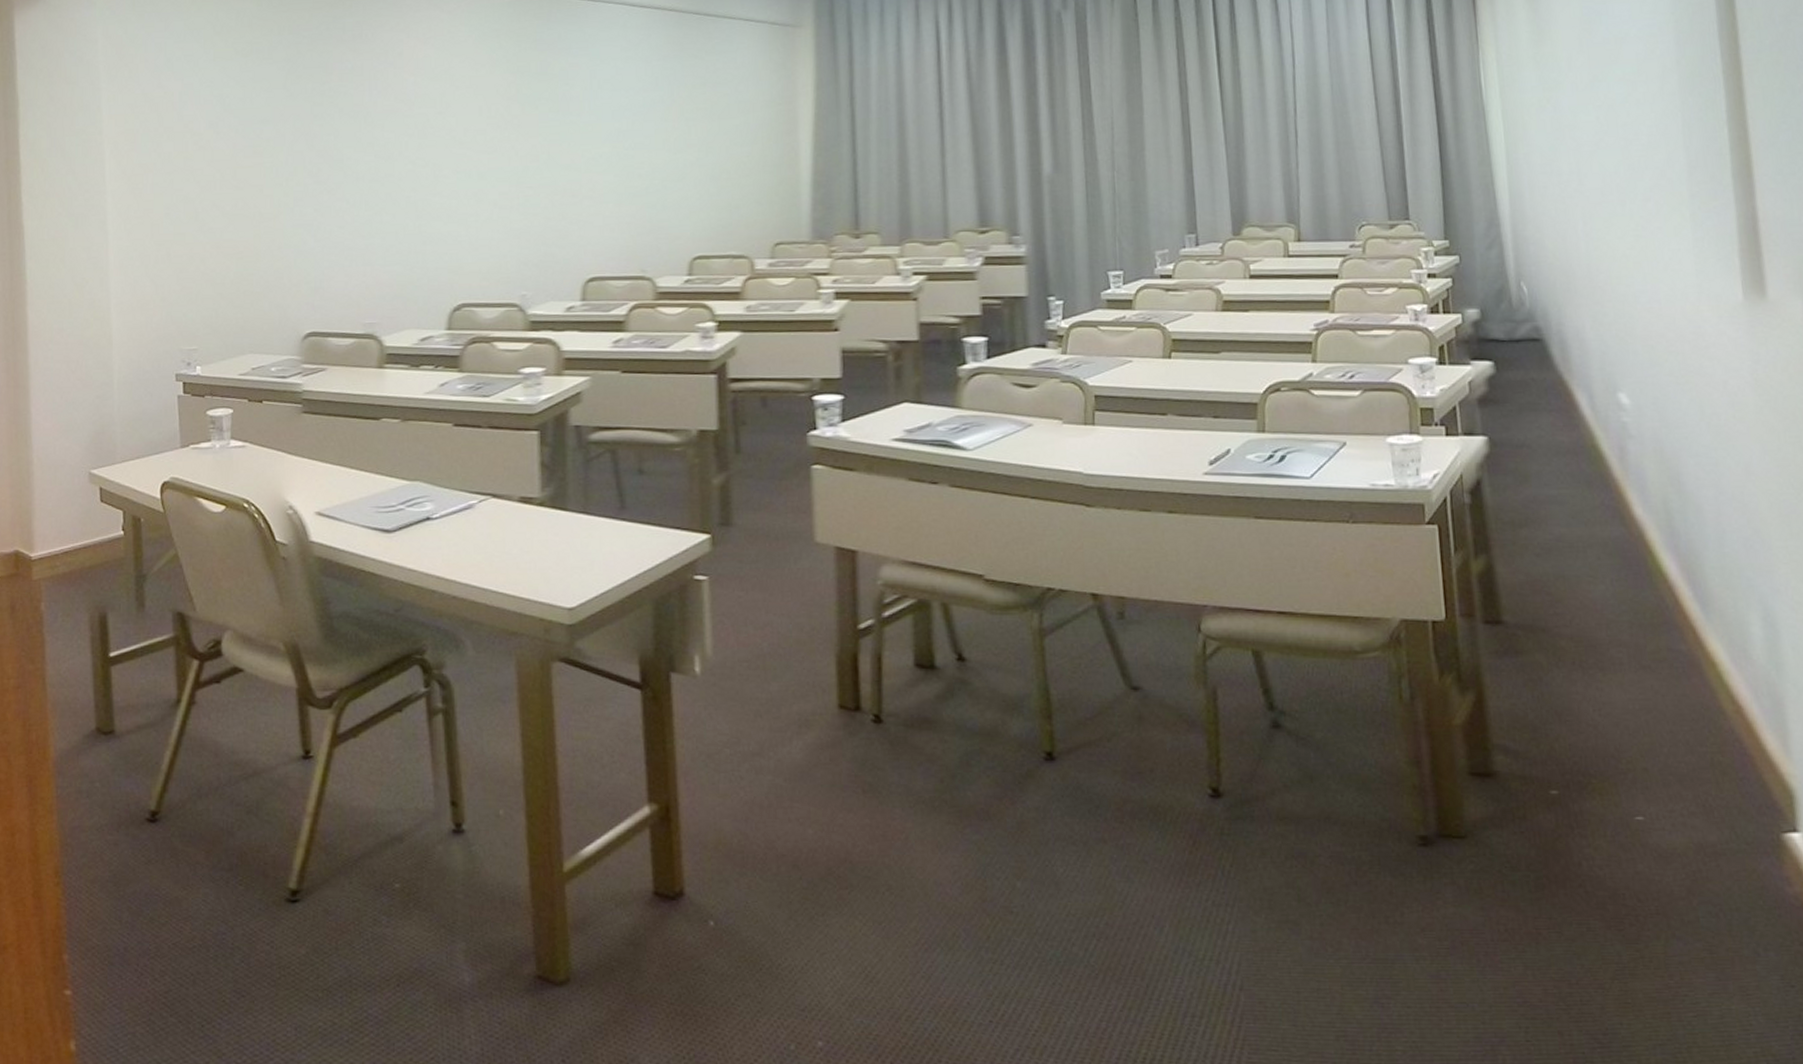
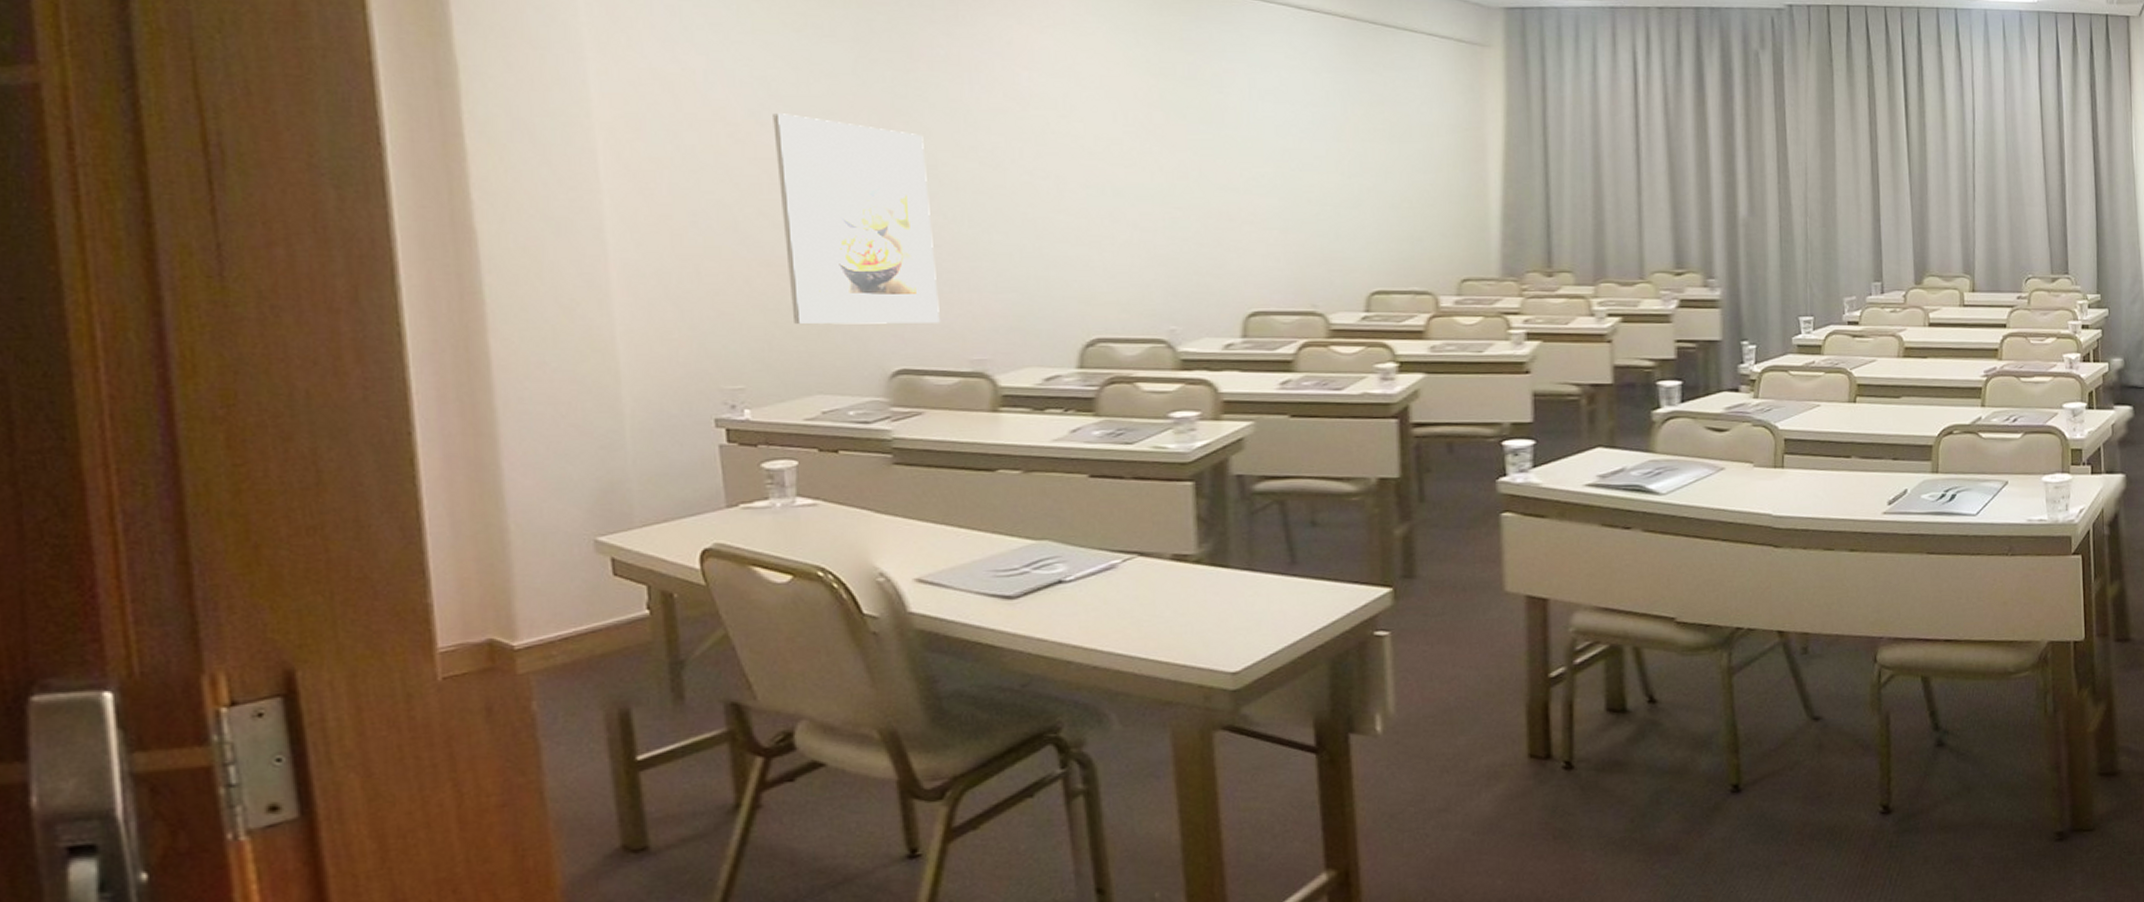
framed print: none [226,123,341,296] -> present [773,113,940,325]

